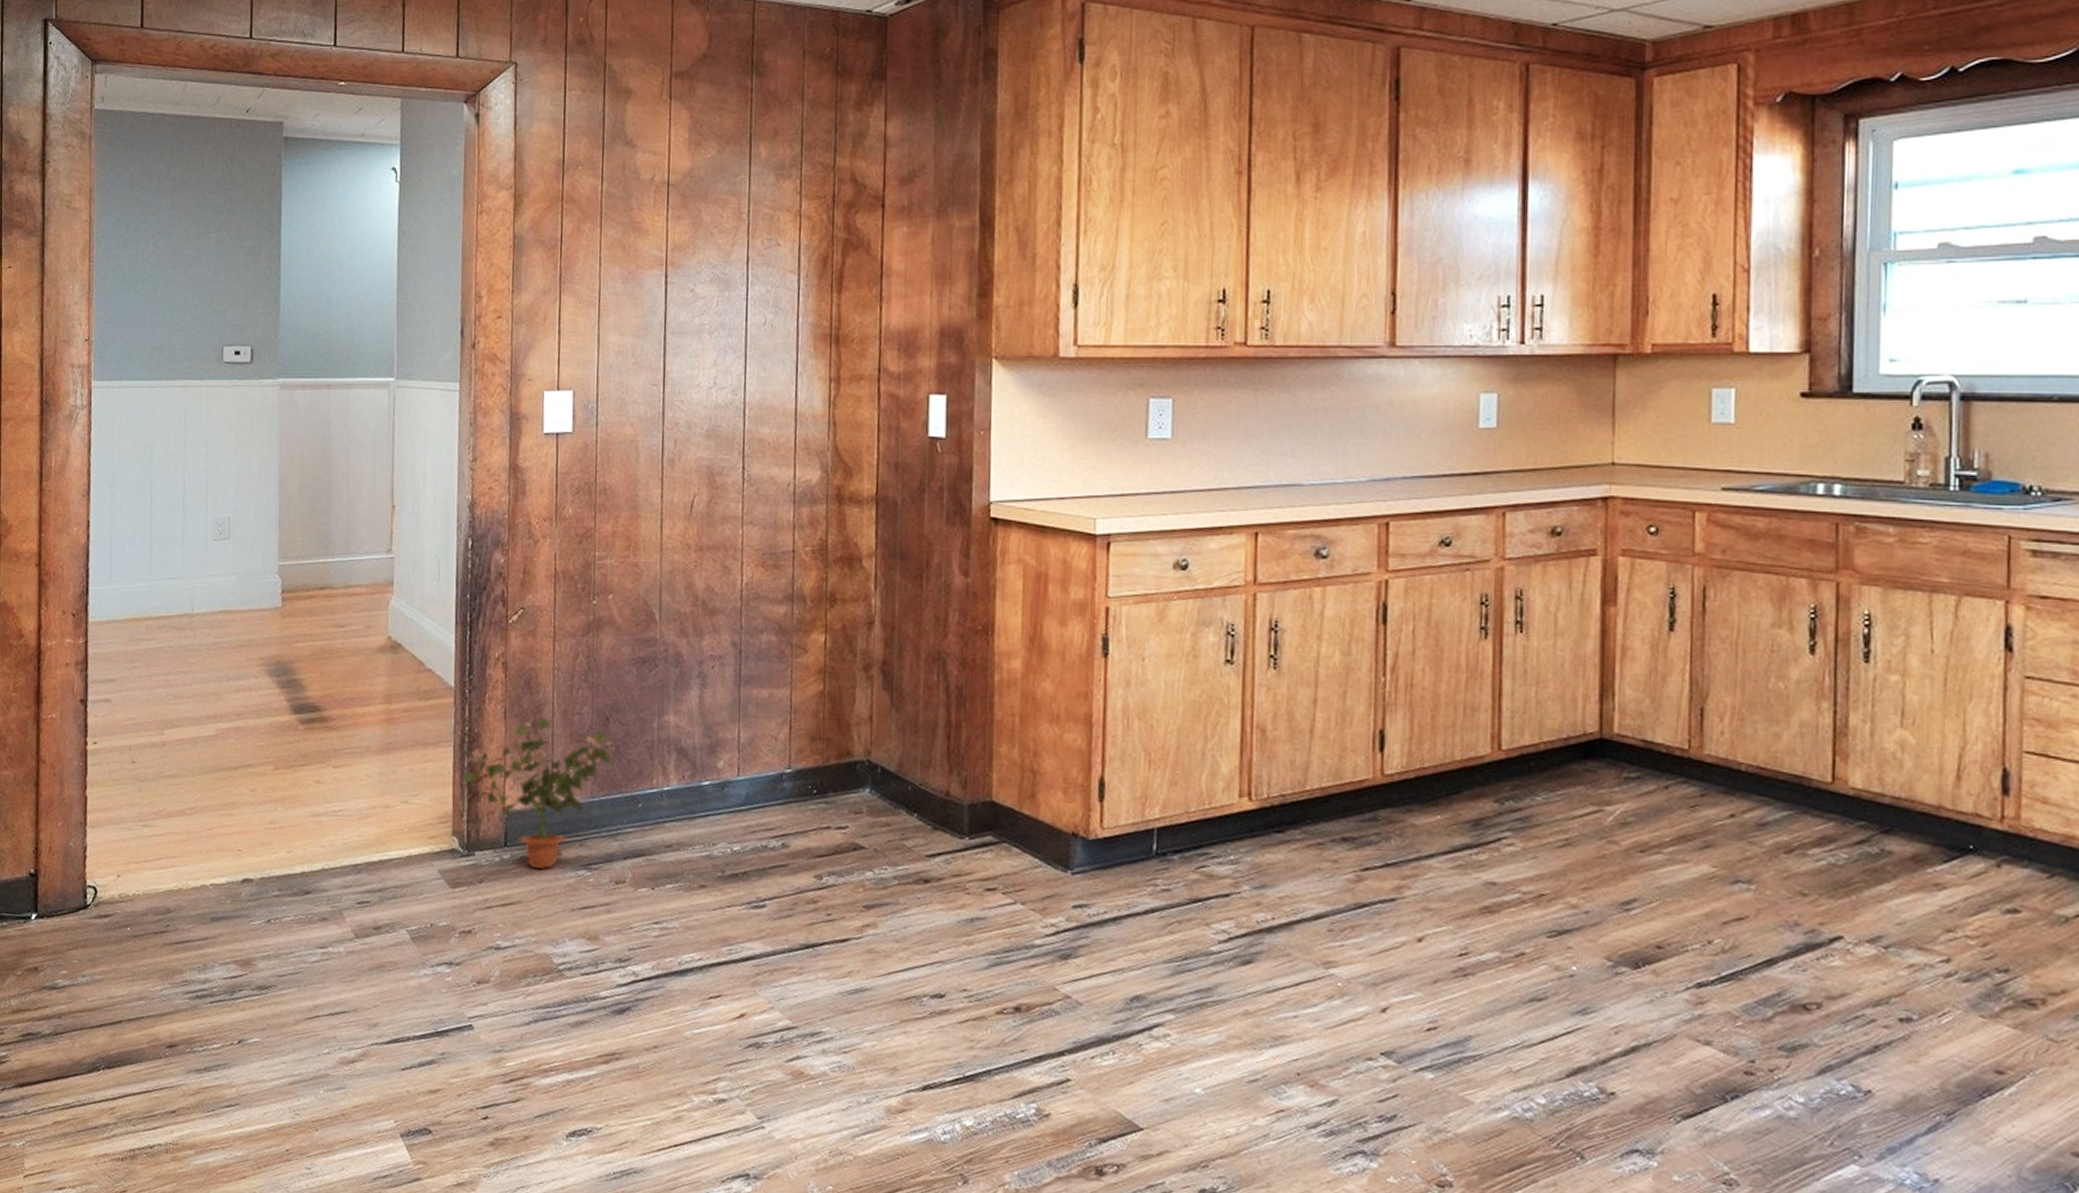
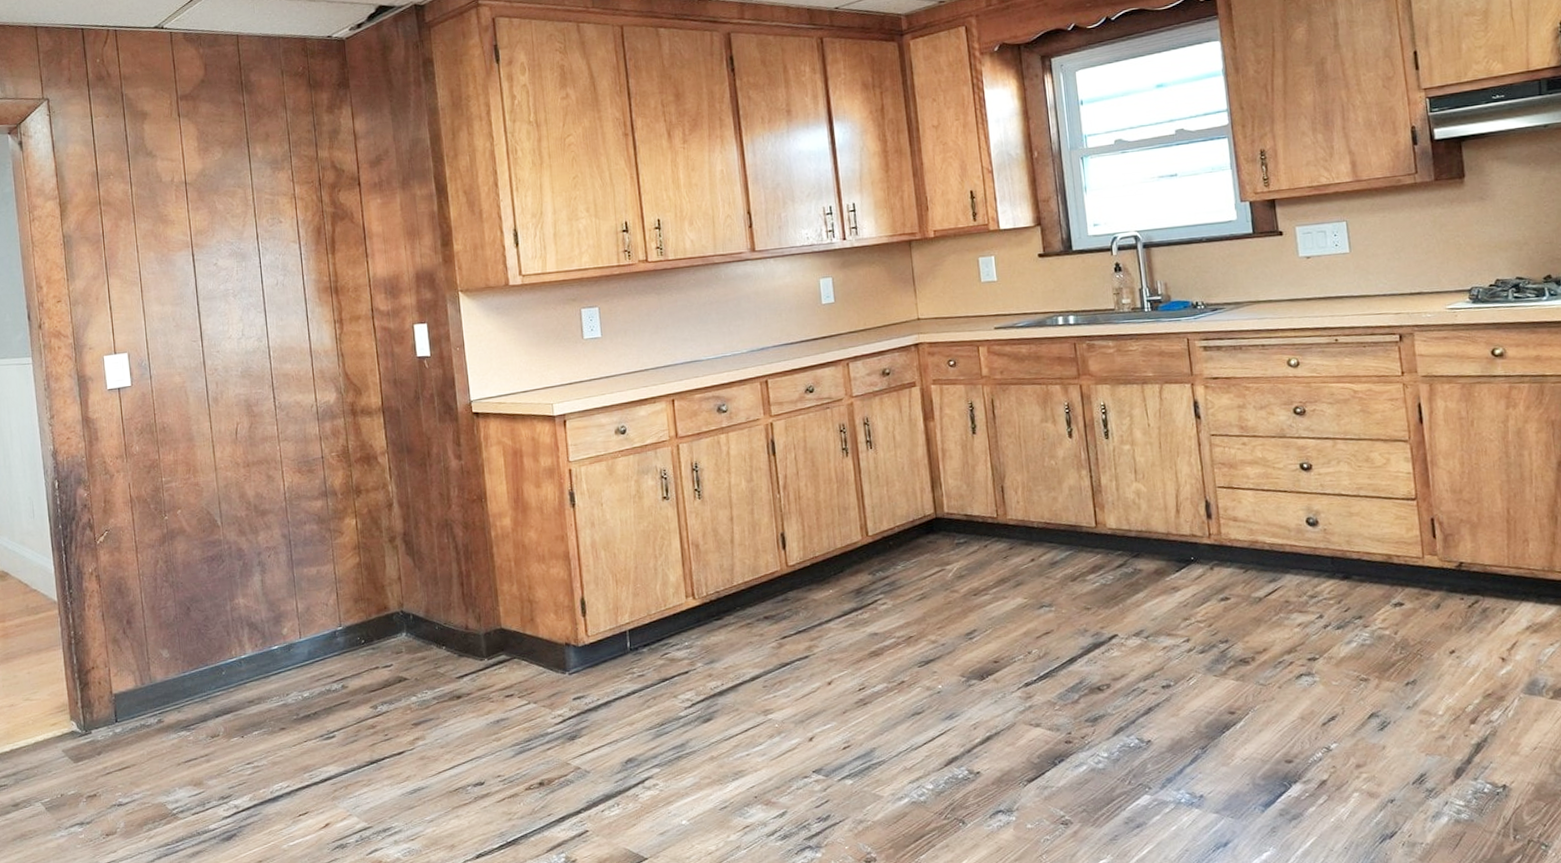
potted plant: present [460,717,614,869] -> none [69,614,198,737]

